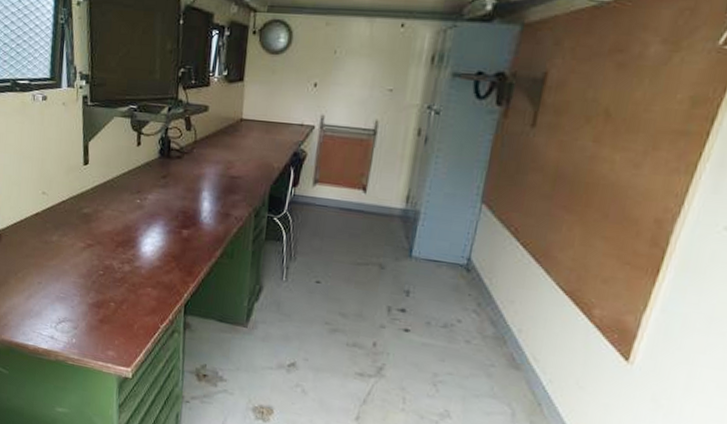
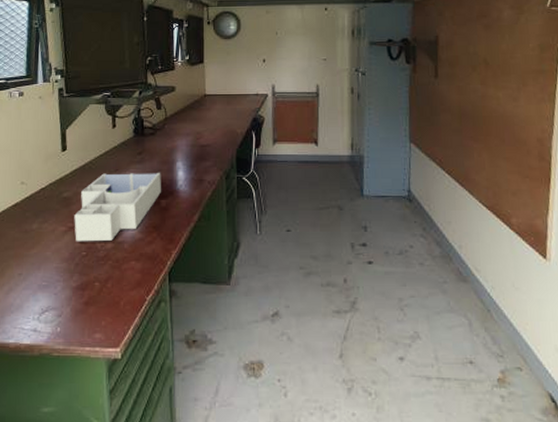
desk organizer: none [93,193,185,264] -> present [74,172,161,242]

